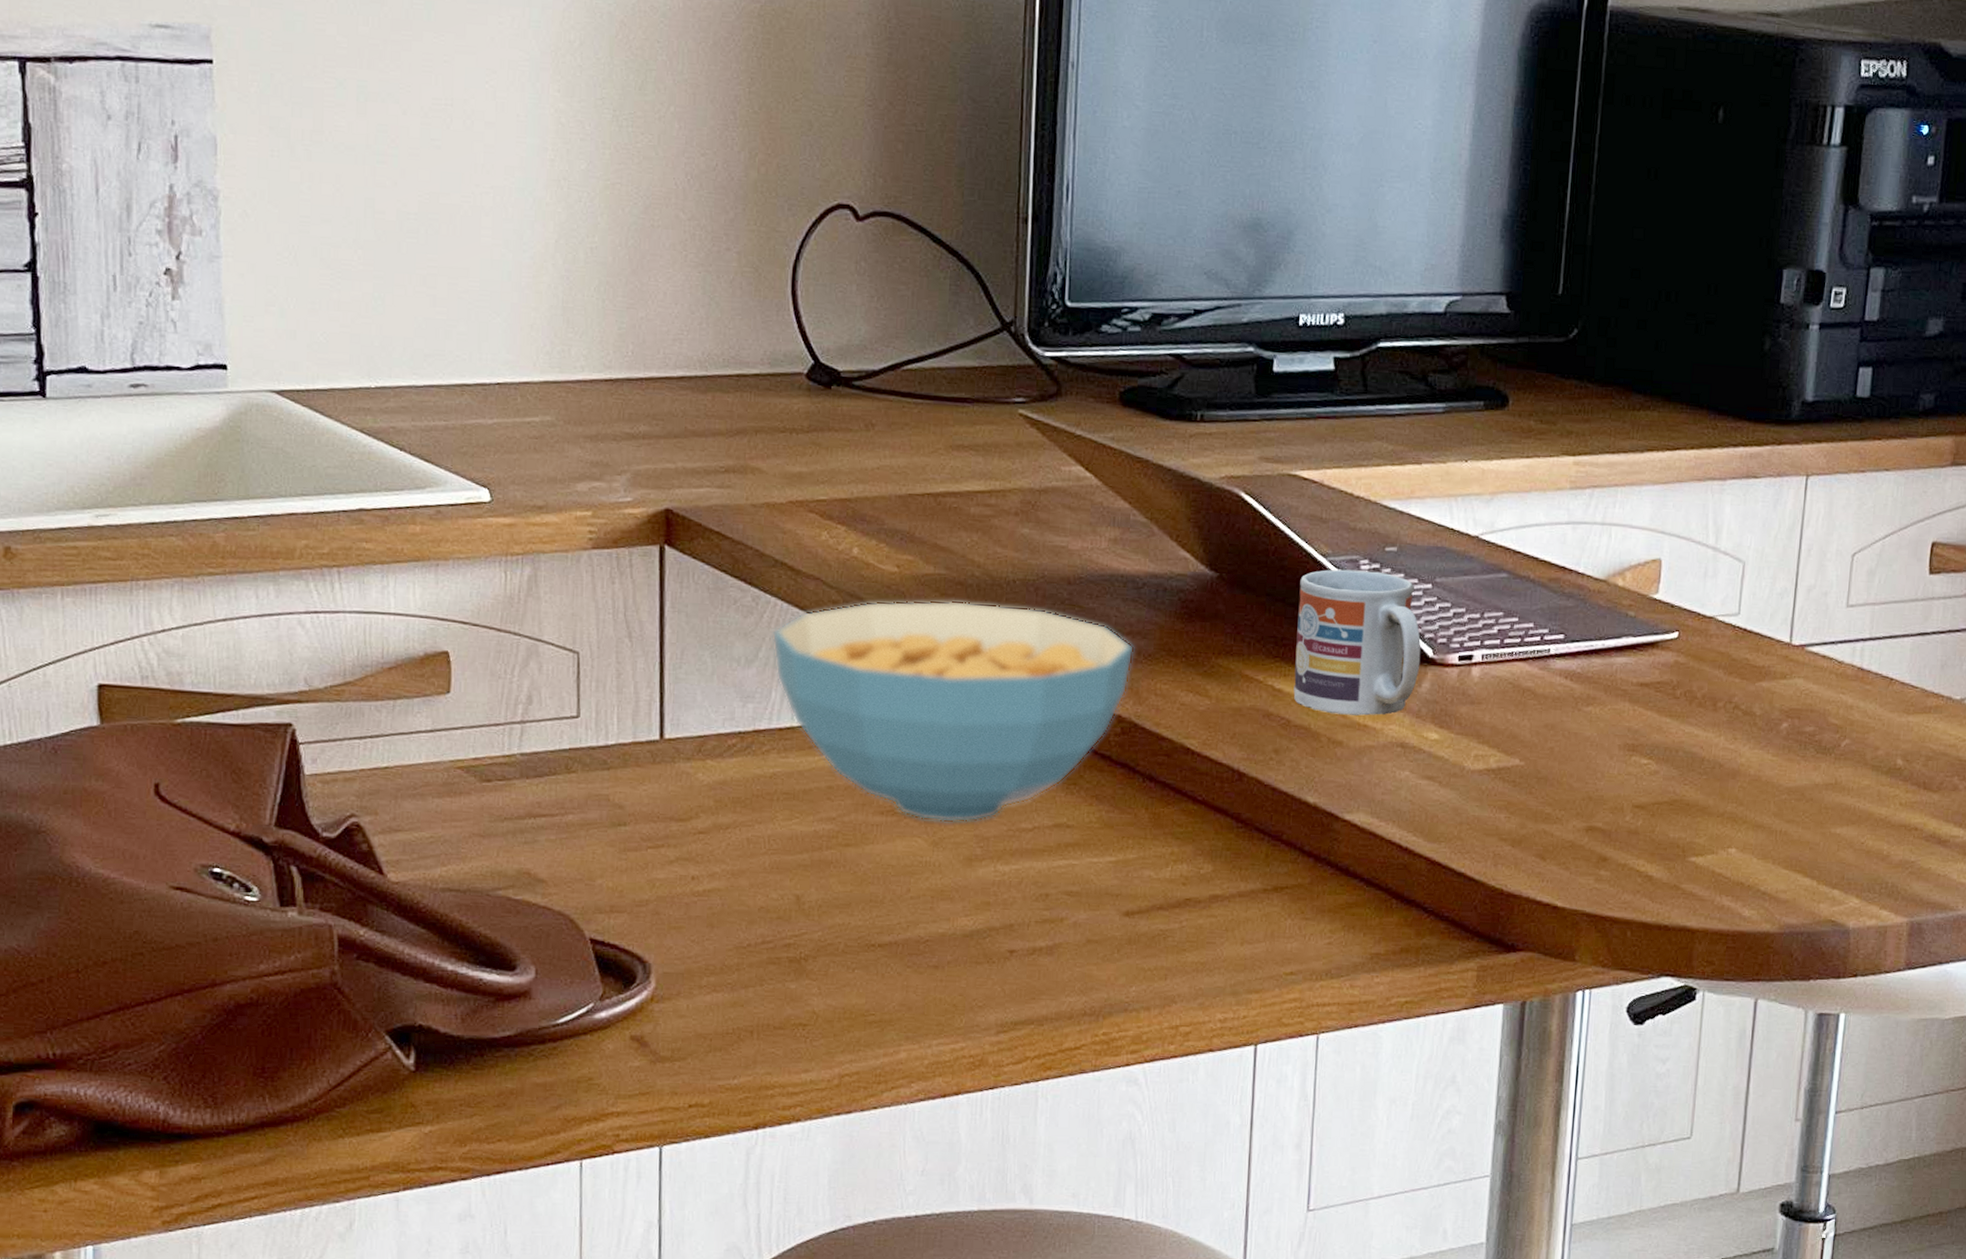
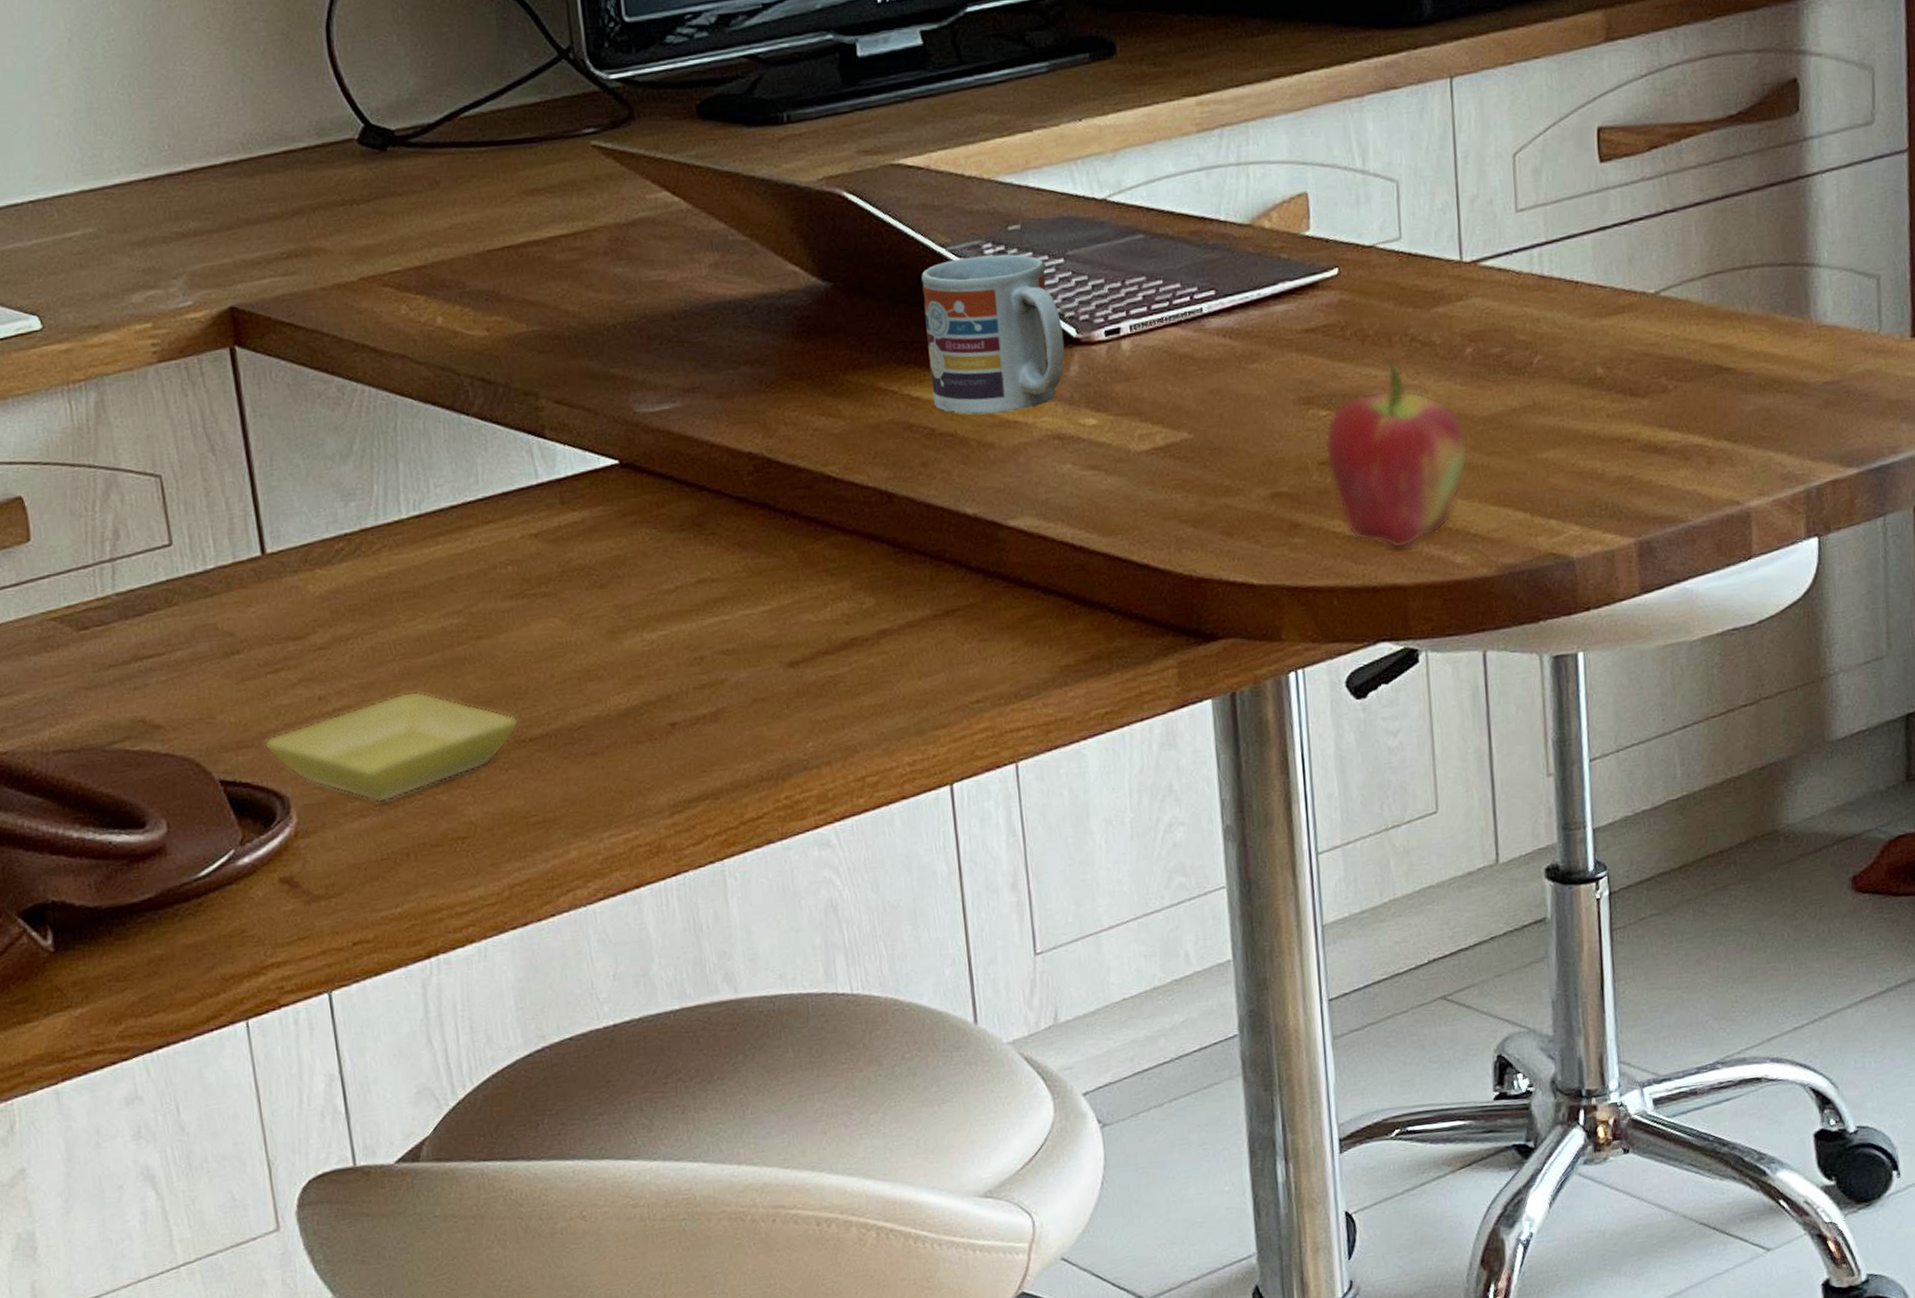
saucer: none [635,884,872,982] -> present [263,690,520,803]
cereal bowl: present [772,600,1135,823] -> none [364,351,755,598]
fruit: none [1641,715,1771,895] -> present [1324,352,1469,549]

